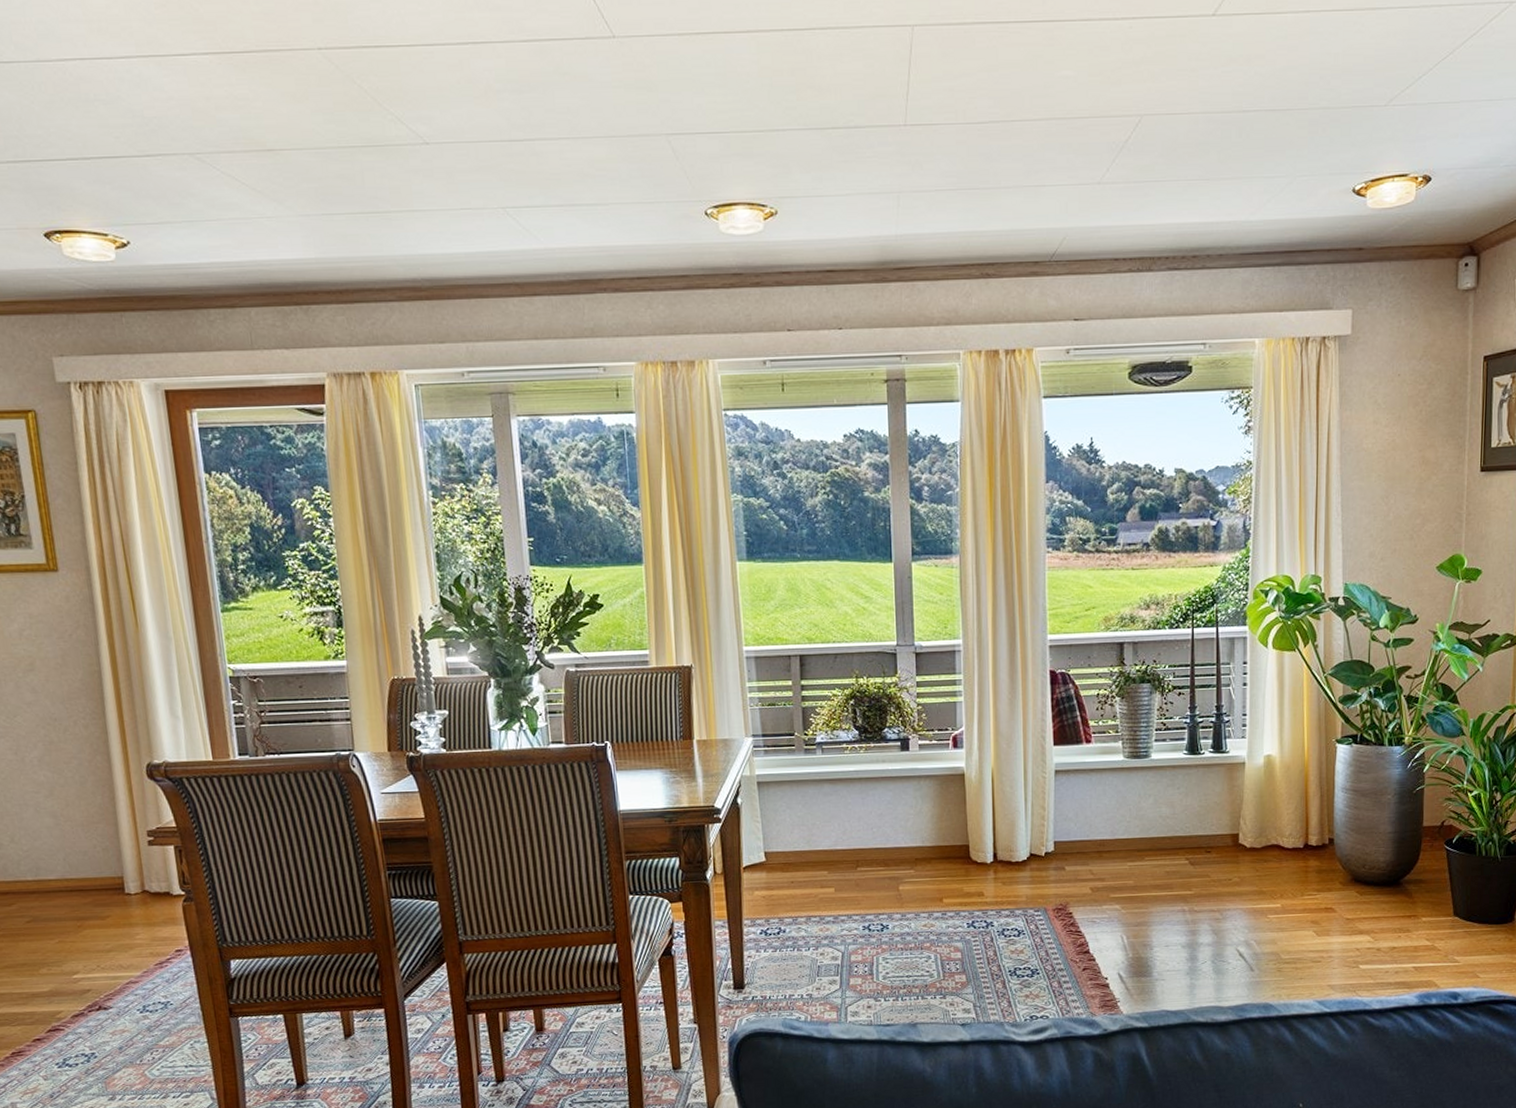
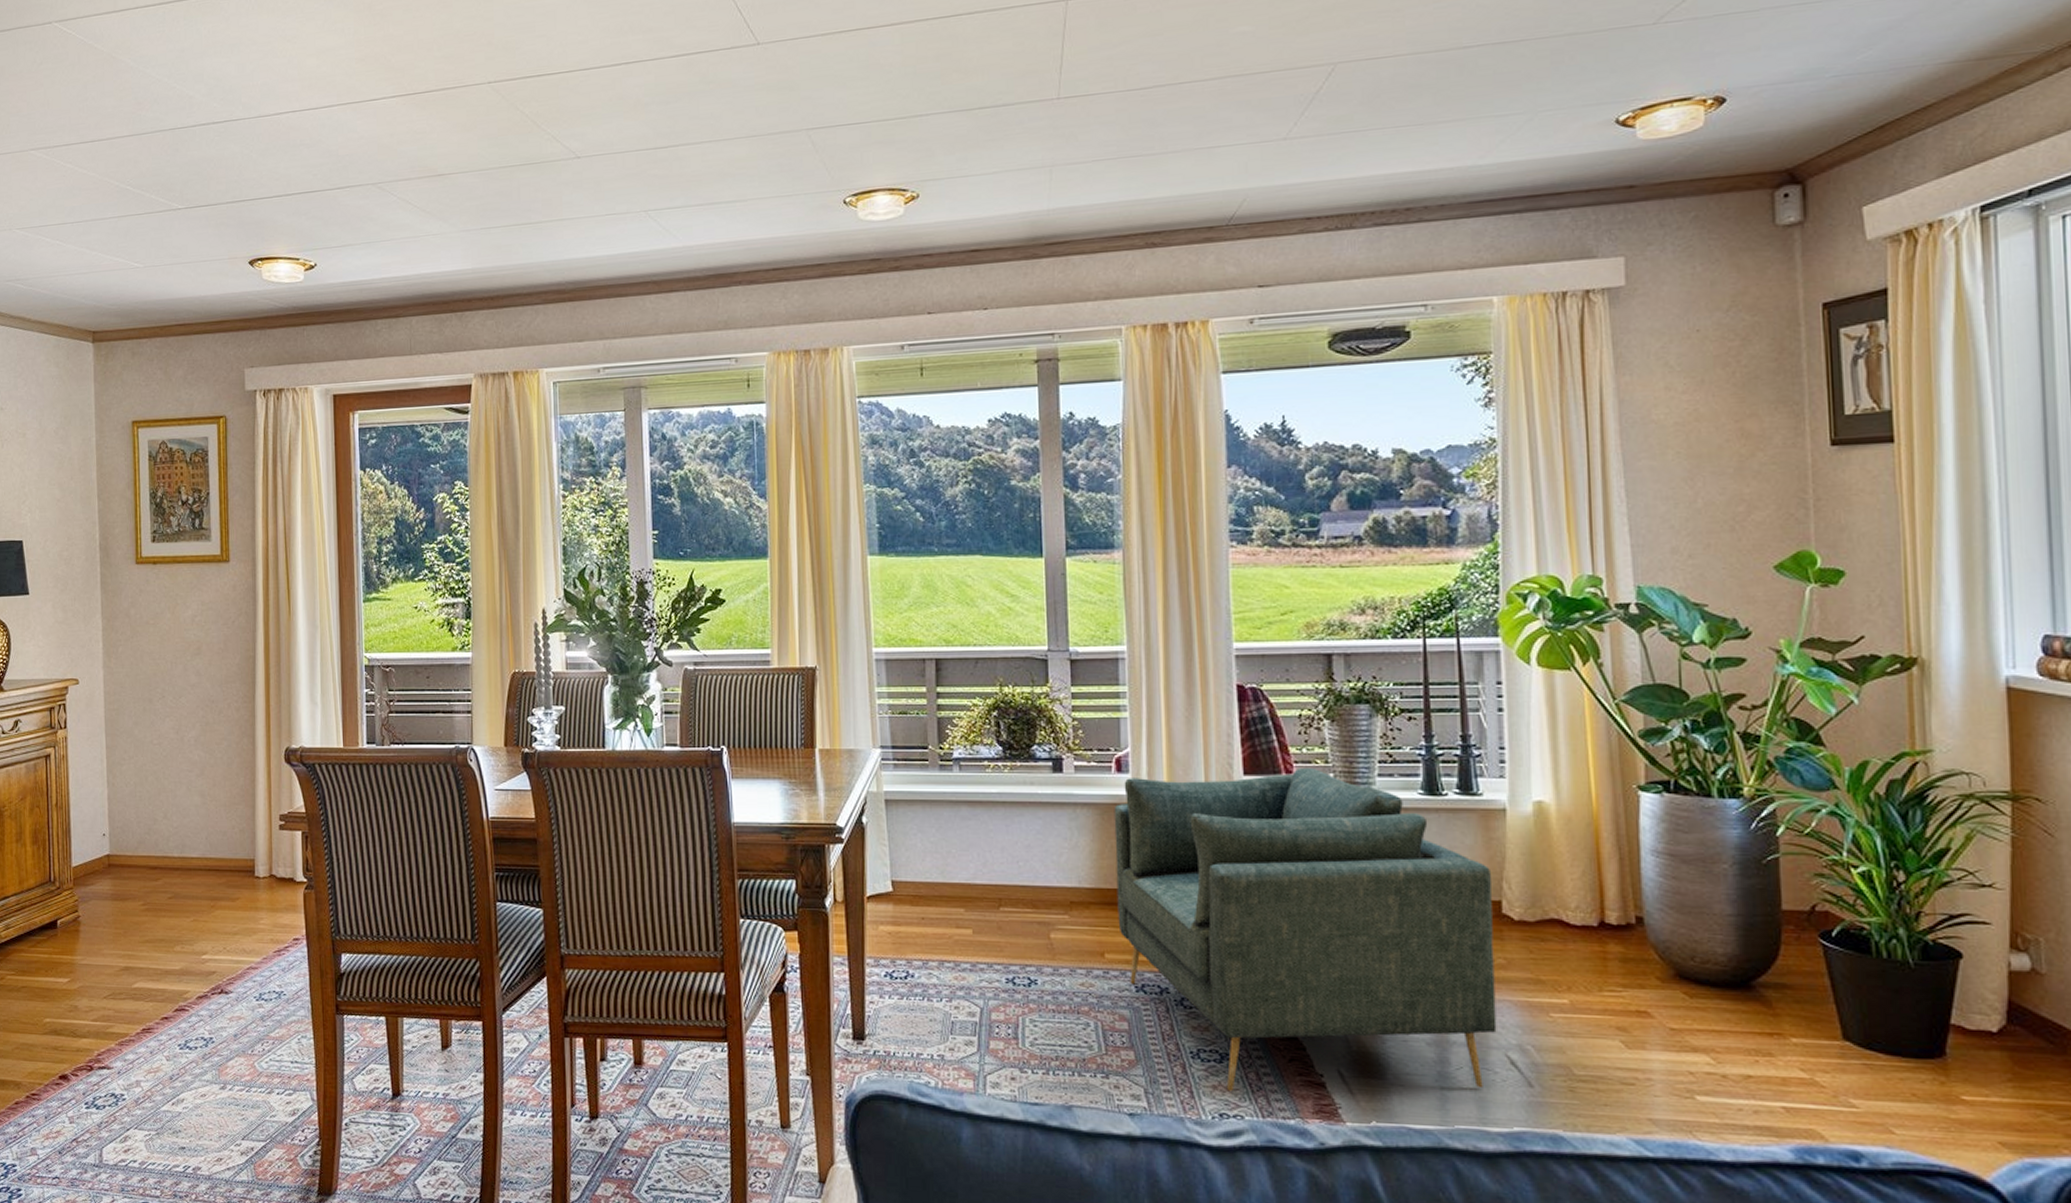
armchair: none [951,737,1233,998] -> present [1114,767,1497,1092]

